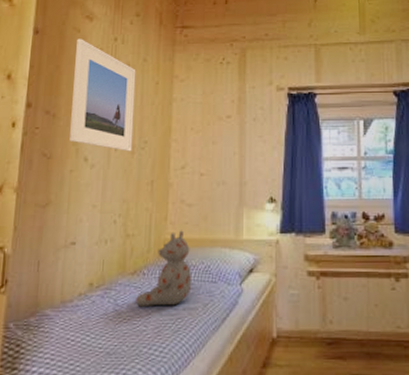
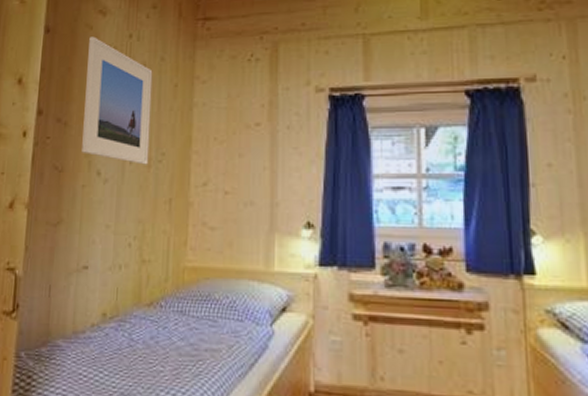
stuffed bear: present [136,230,192,306] -> none [152,257,215,344]

